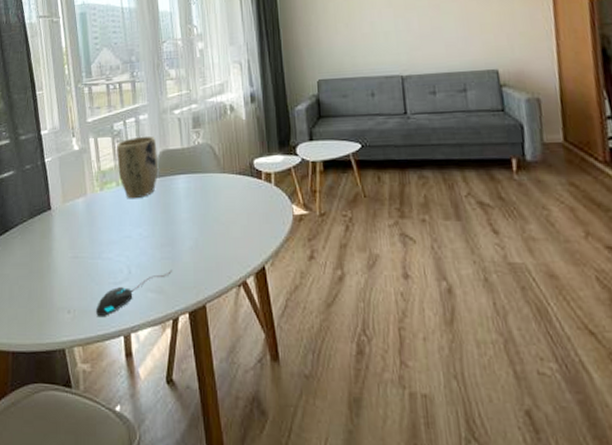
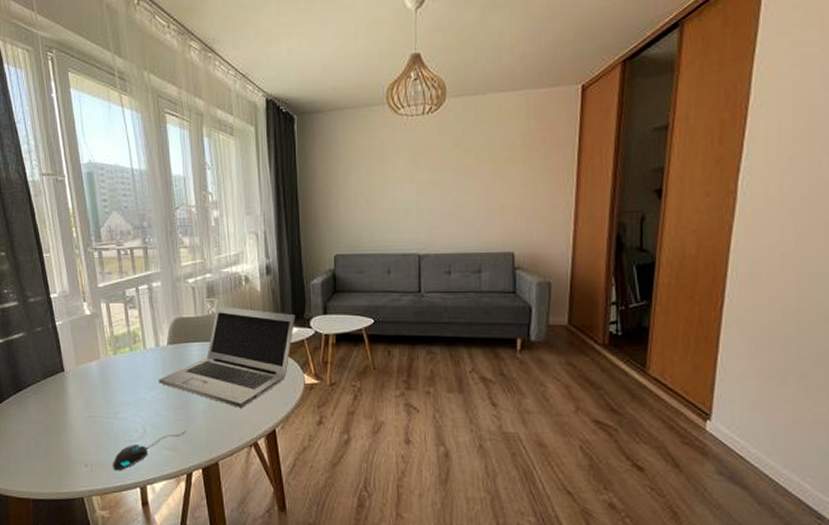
plant pot: present [116,135,157,199] -> none [128,303,171,364]
laptop: none [145,135,282,243] -> present [159,305,296,408]

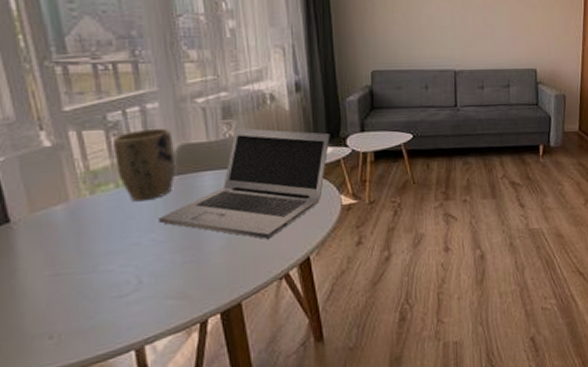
mouse: present [112,430,186,470] -> none [91,273,197,335]
plant pot: none [128,303,171,364] -> present [112,128,175,202]

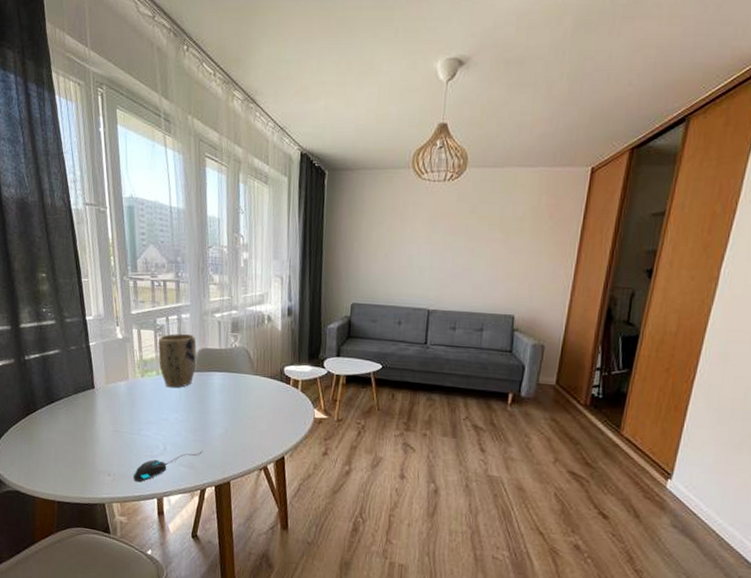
mouse: none [91,273,197,335] -> present [133,450,202,482]
laptop: present [159,127,330,239] -> none [181,340,311,435]

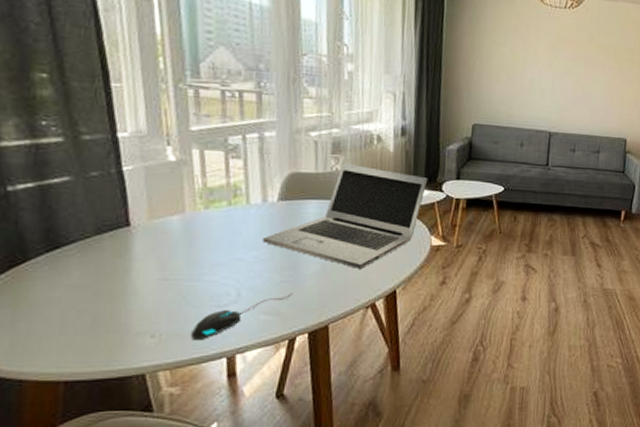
plant pot: present [157,333,197,388] -> none [229,154,285,221]
laptop: none [181,340,311,435] -> present [263,162,428,269]

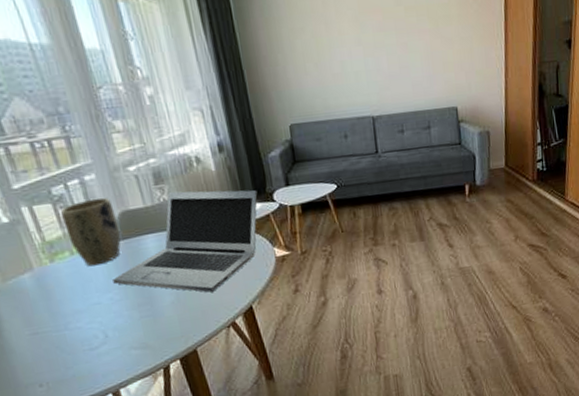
mouse: present [190,292,292,339] -> none [73,325,155,383]
plant pot: none [229,154,285,221] -> present [60,197,121,266]

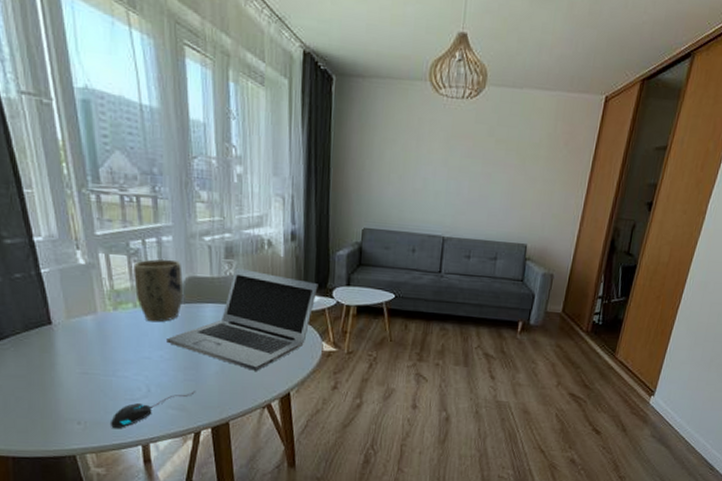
mouse: none [73,325,155,383] -> present [110,390,195,428]

